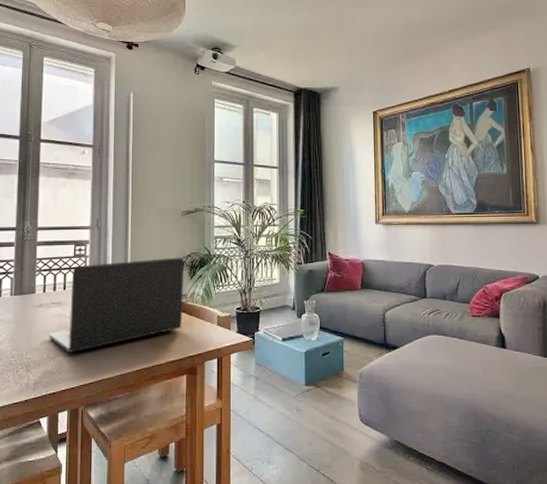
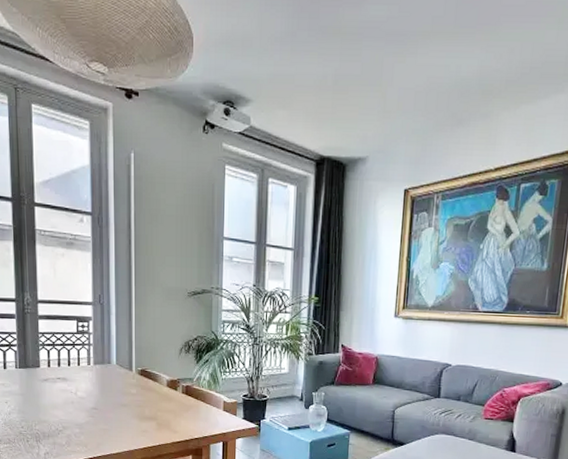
laptop: present [48,257,184,354] -> none [55,340,191,428]

